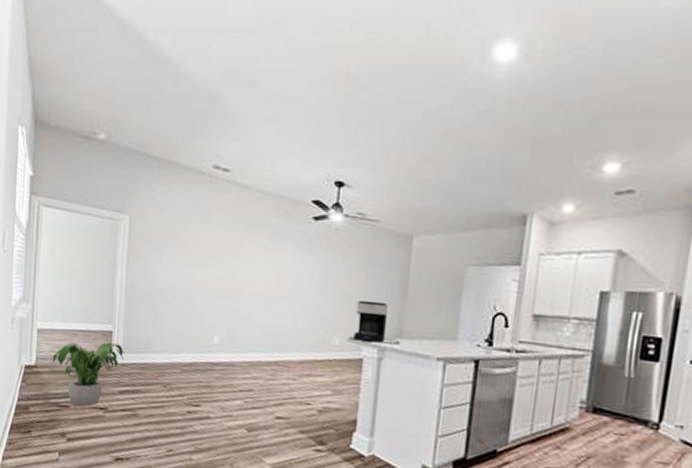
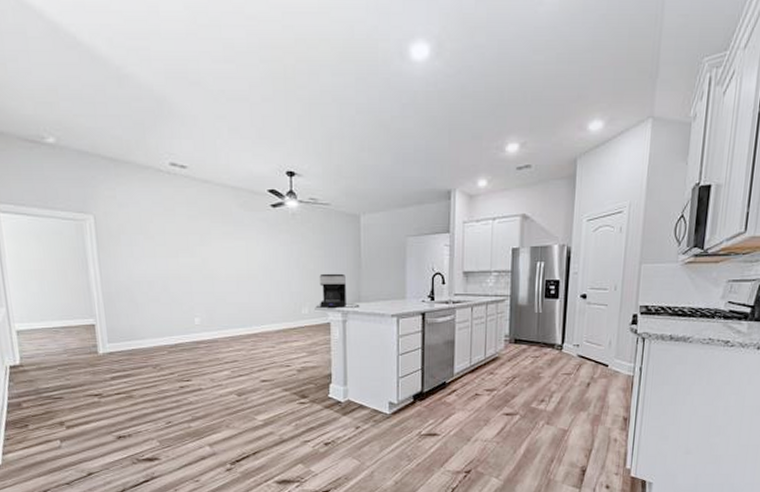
potted plant: present [48,342,125,406] -> none [32,335,111,396]

